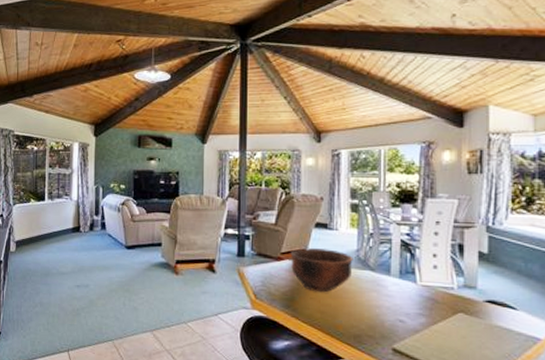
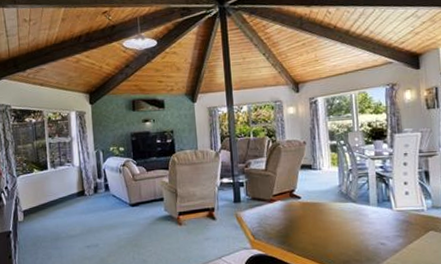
bowl: present [290,248,353,293] -> none [281,187,337,227]

